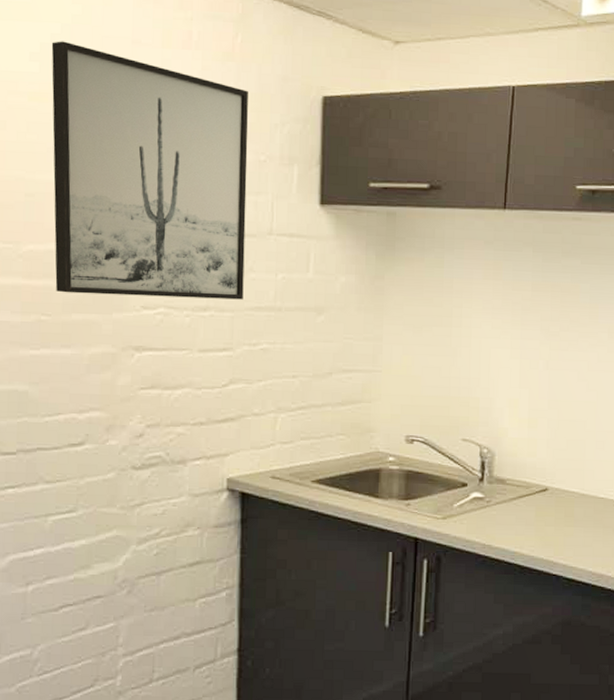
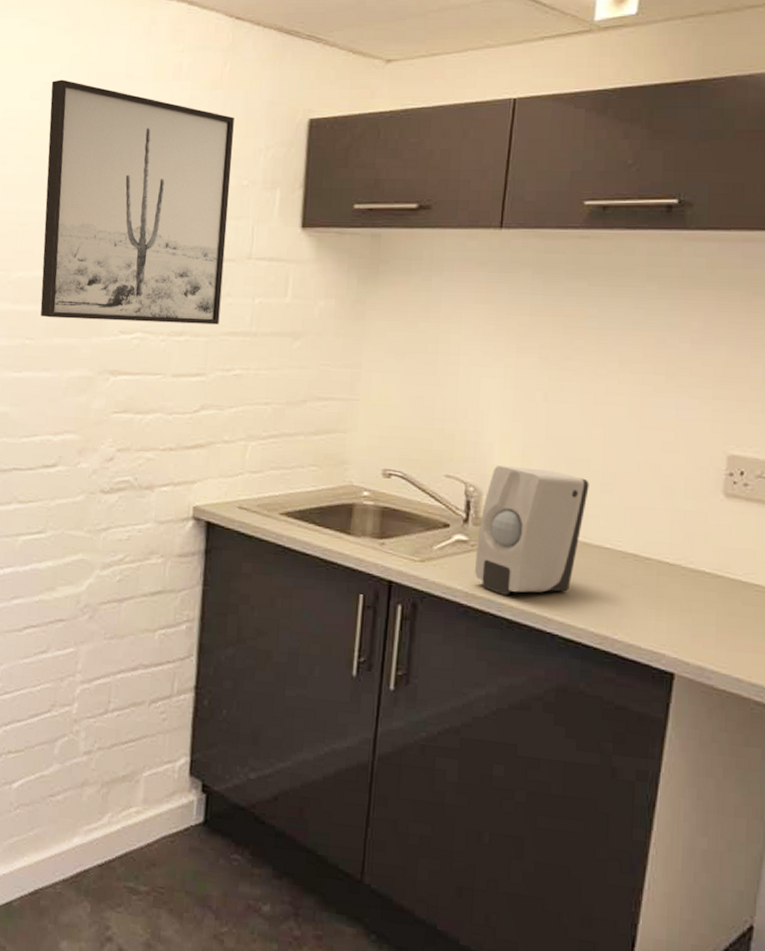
soap dispenser: none [491,429,586,544] -> present [475,466,589,595]

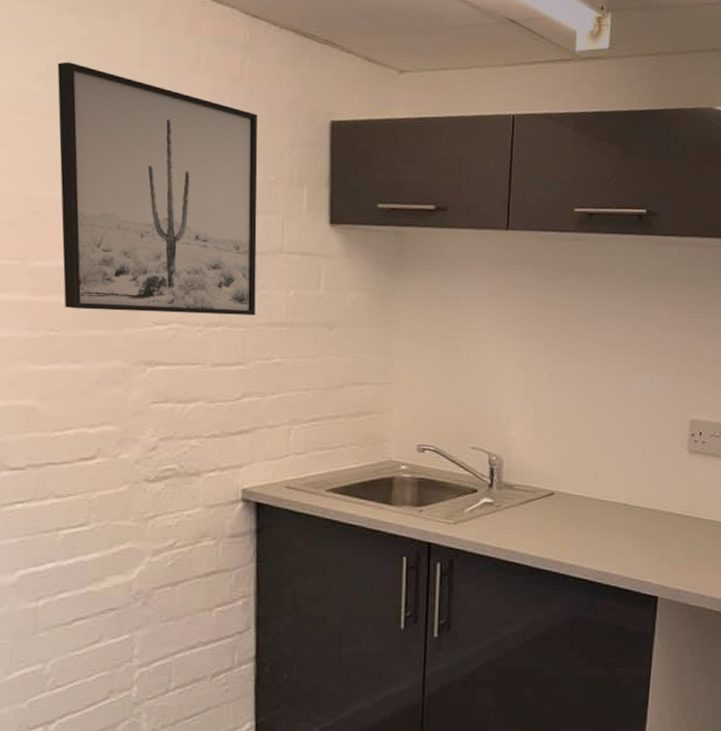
soap dispenser: present [475,466,589,595] -> none [501,437,588,546]

